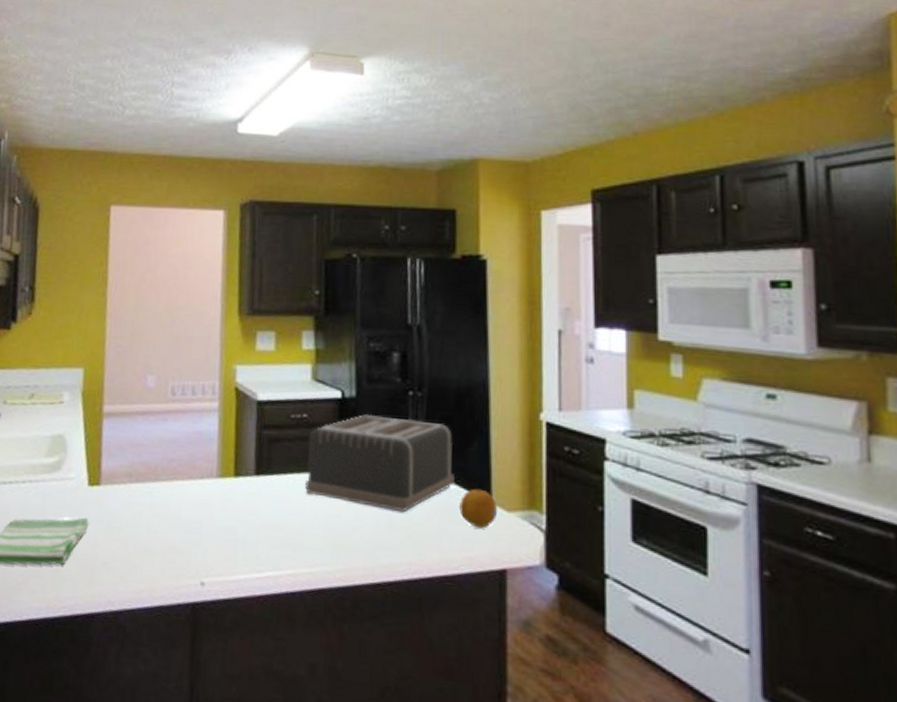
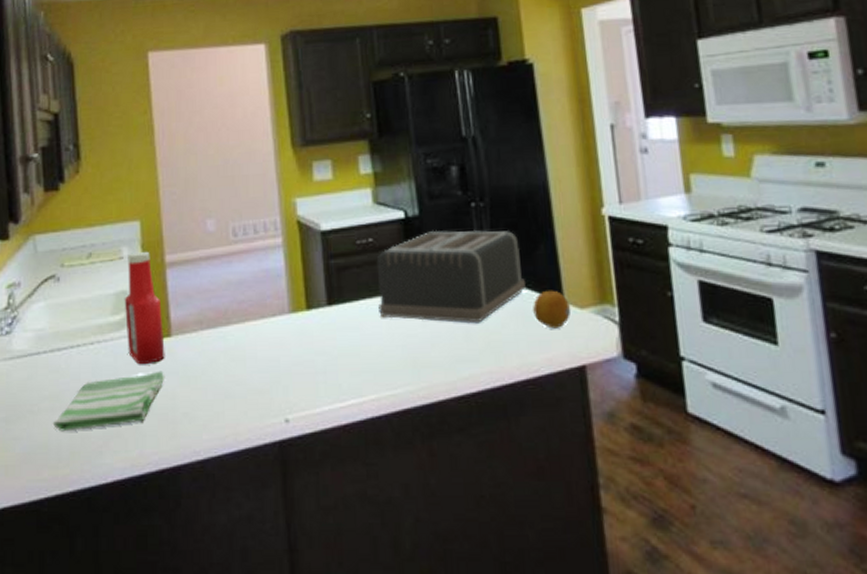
ketchup bottle: none [57,398,95,510] -> present [124,251,165,365]

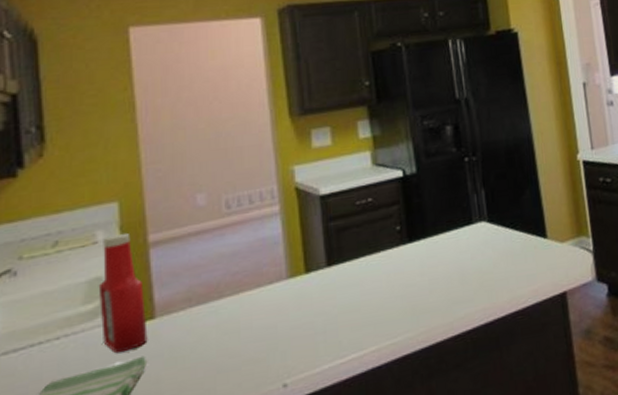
toaster: present [376,230,527,323] -> none [376,180,515,272]
fruit: present [533,290,571,329] -> none [520,229,554,263]

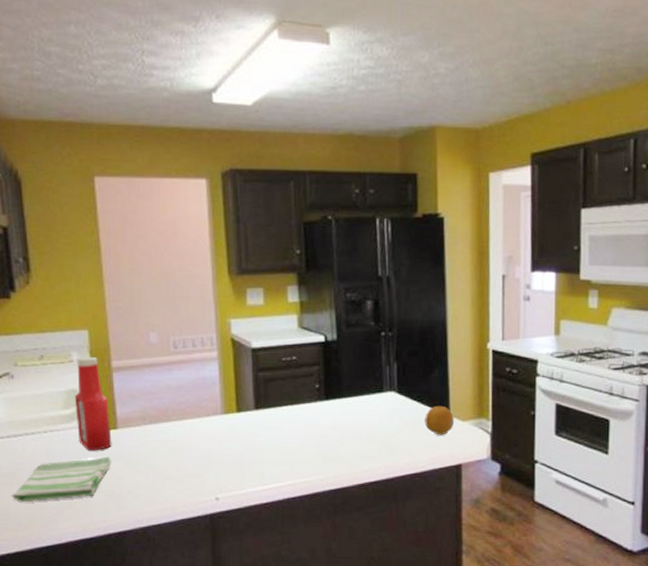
fruit: none [520,229,554,263] -> present [425,405,455,435]

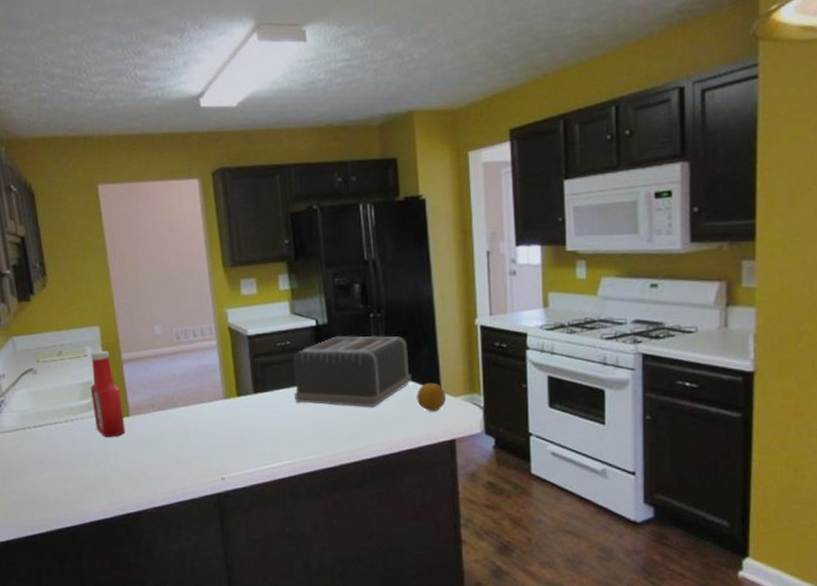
dish towel: present [11,456,112,503] -> none [39,442,127,487]
toaster: none [298,353,421,429] -> present [293,335,412,408]

